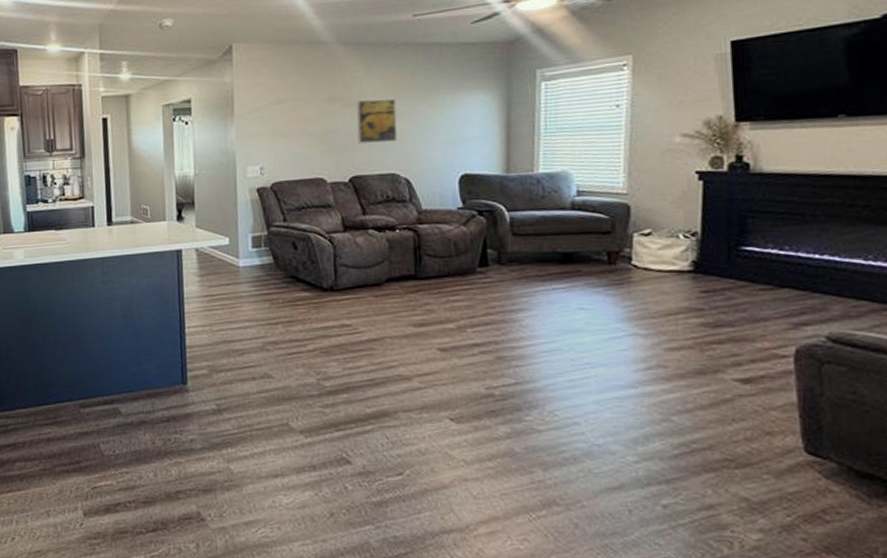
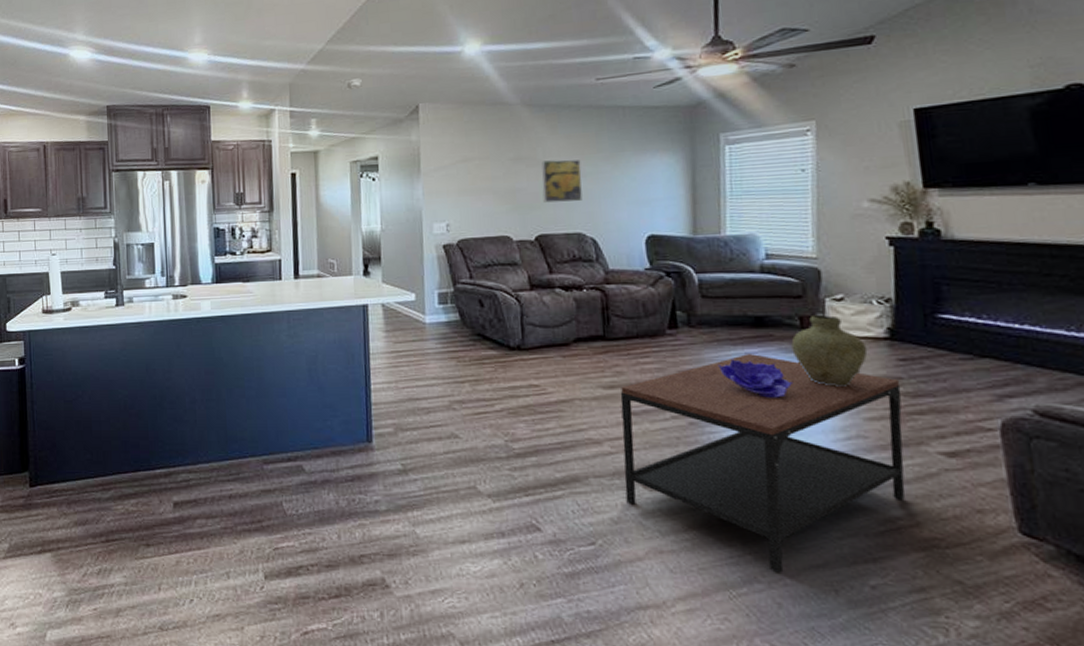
coffee table: none [430,288,702,496] -> present [620,353,906,573]
decorative bowl: none [526,293,599,332] -> present [717,357,794,398]
vase: none [598,249,672,319] -> present [791,314,868,387]

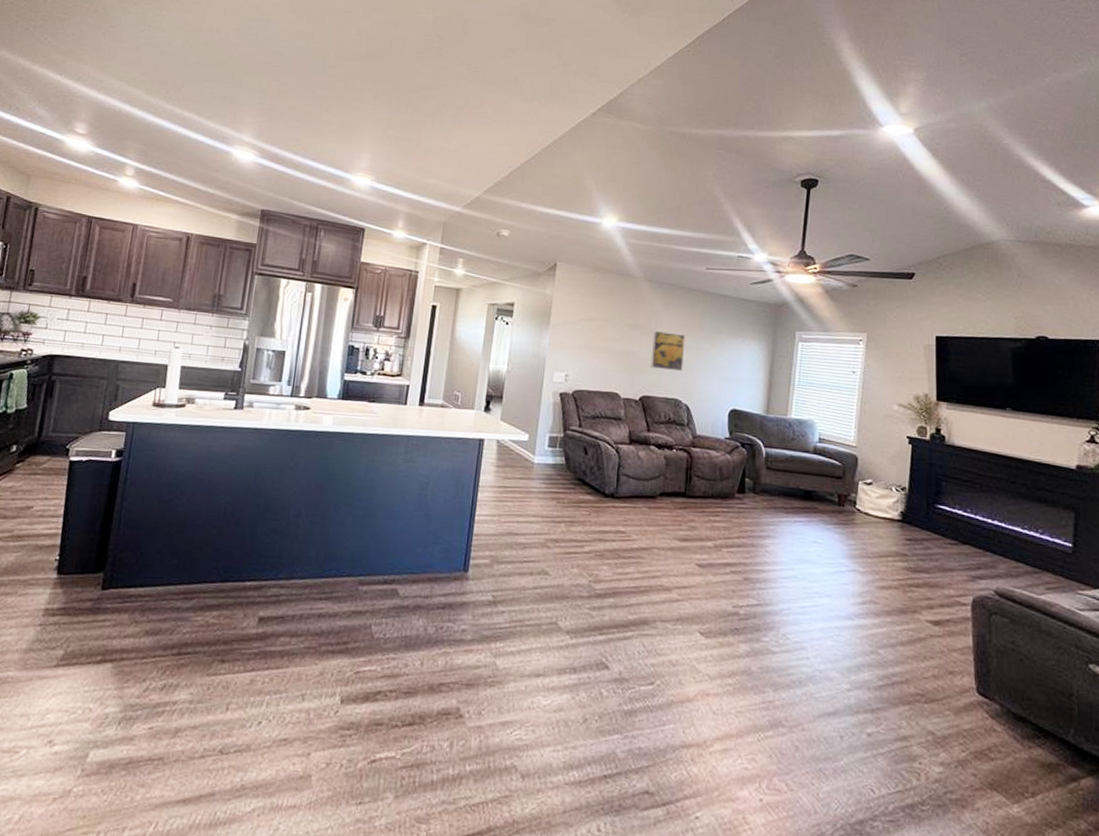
coffee table: present [620,353,906,573] -> none [685,521,906,719]
decorative bowl: present [717,357,794,398] -> none [772,524,828,563]
vase: present [791,314,868,387] -> none [830,494,885,558]

